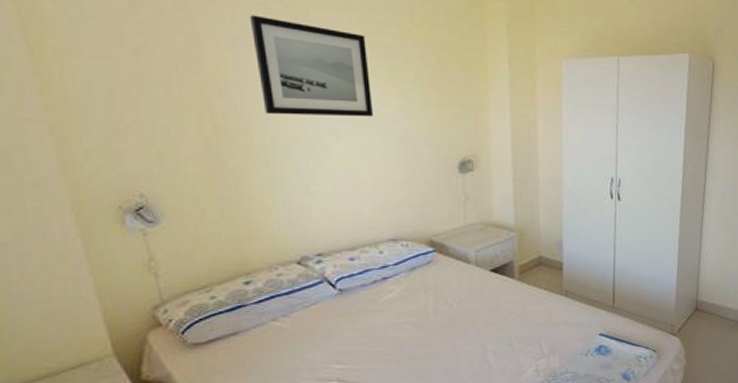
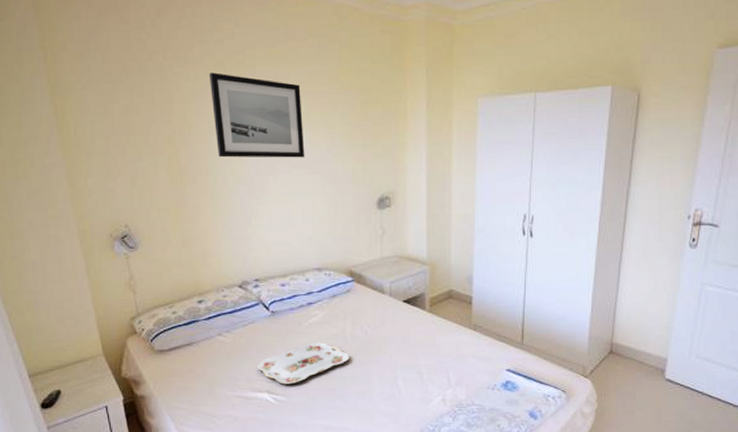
serving tray: none [322,320,433,371] -> present [256,342,350,385]

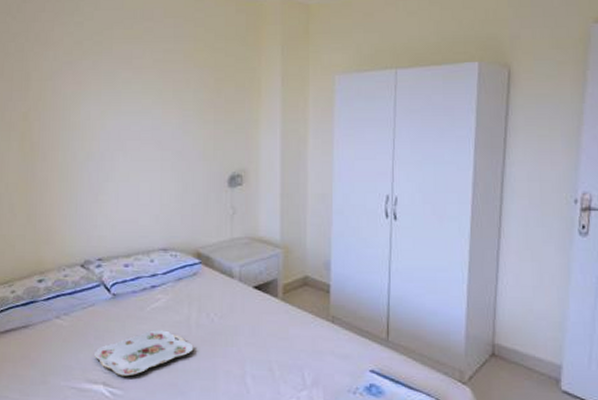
wall art: present [209,72,305,158] -> none [67,52,156,134]

